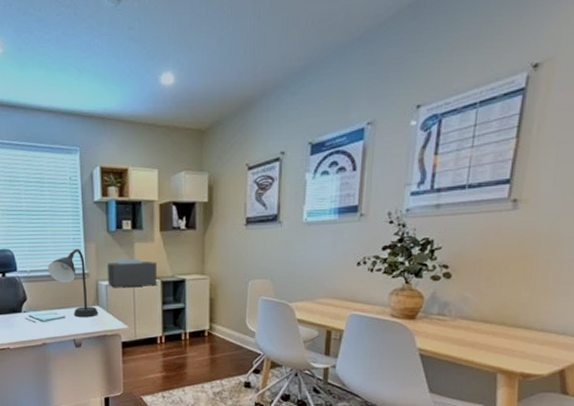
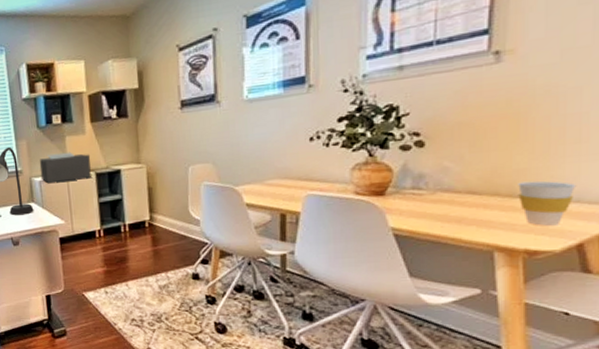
cup: none [519,314,564,355] -> present [518,180,577,227]

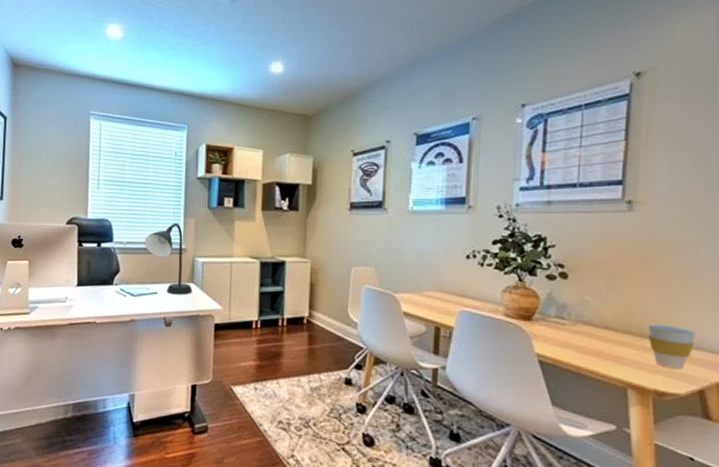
printer: present [39,152,91,184] -> none [204,236,258,266]

